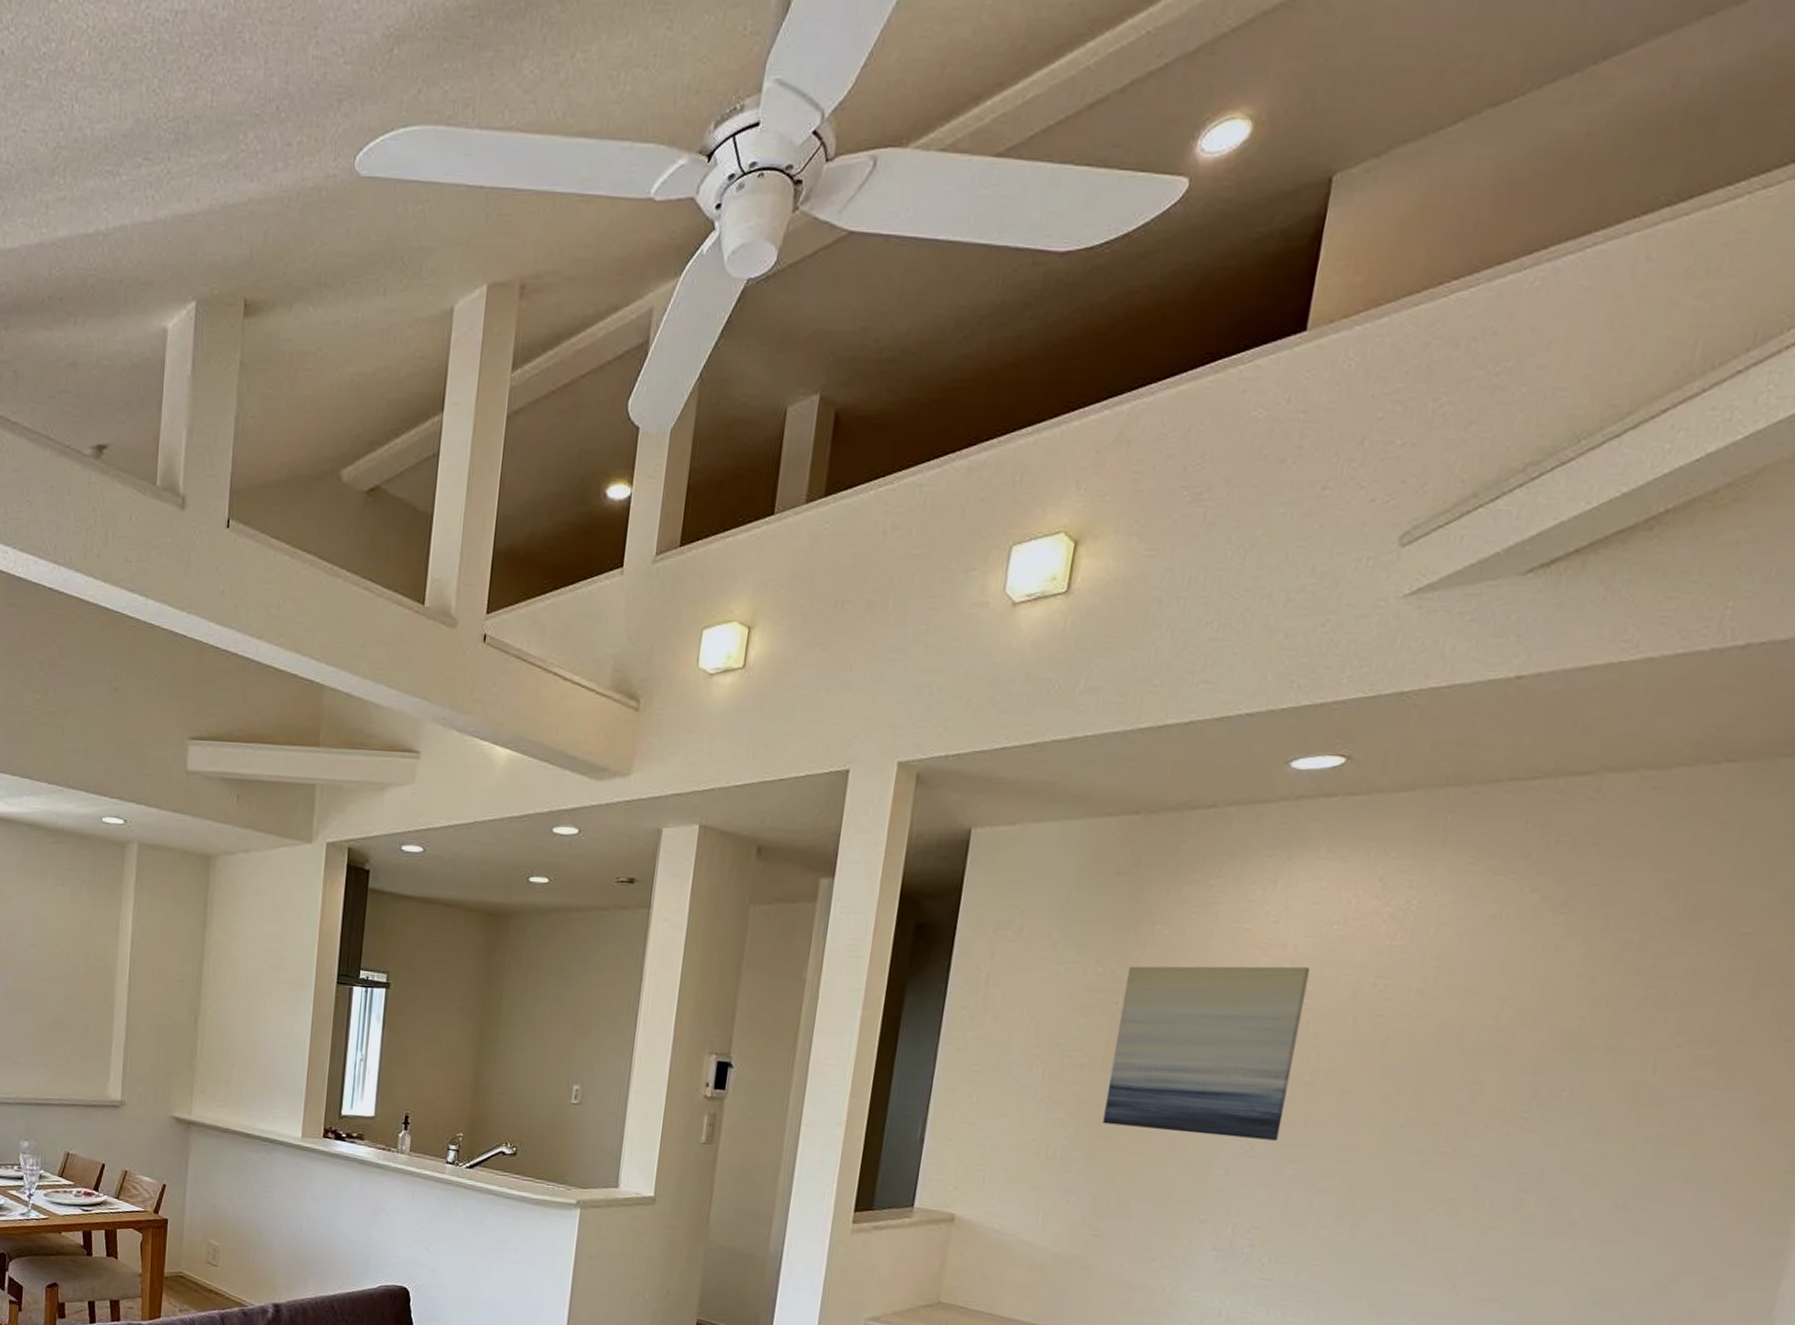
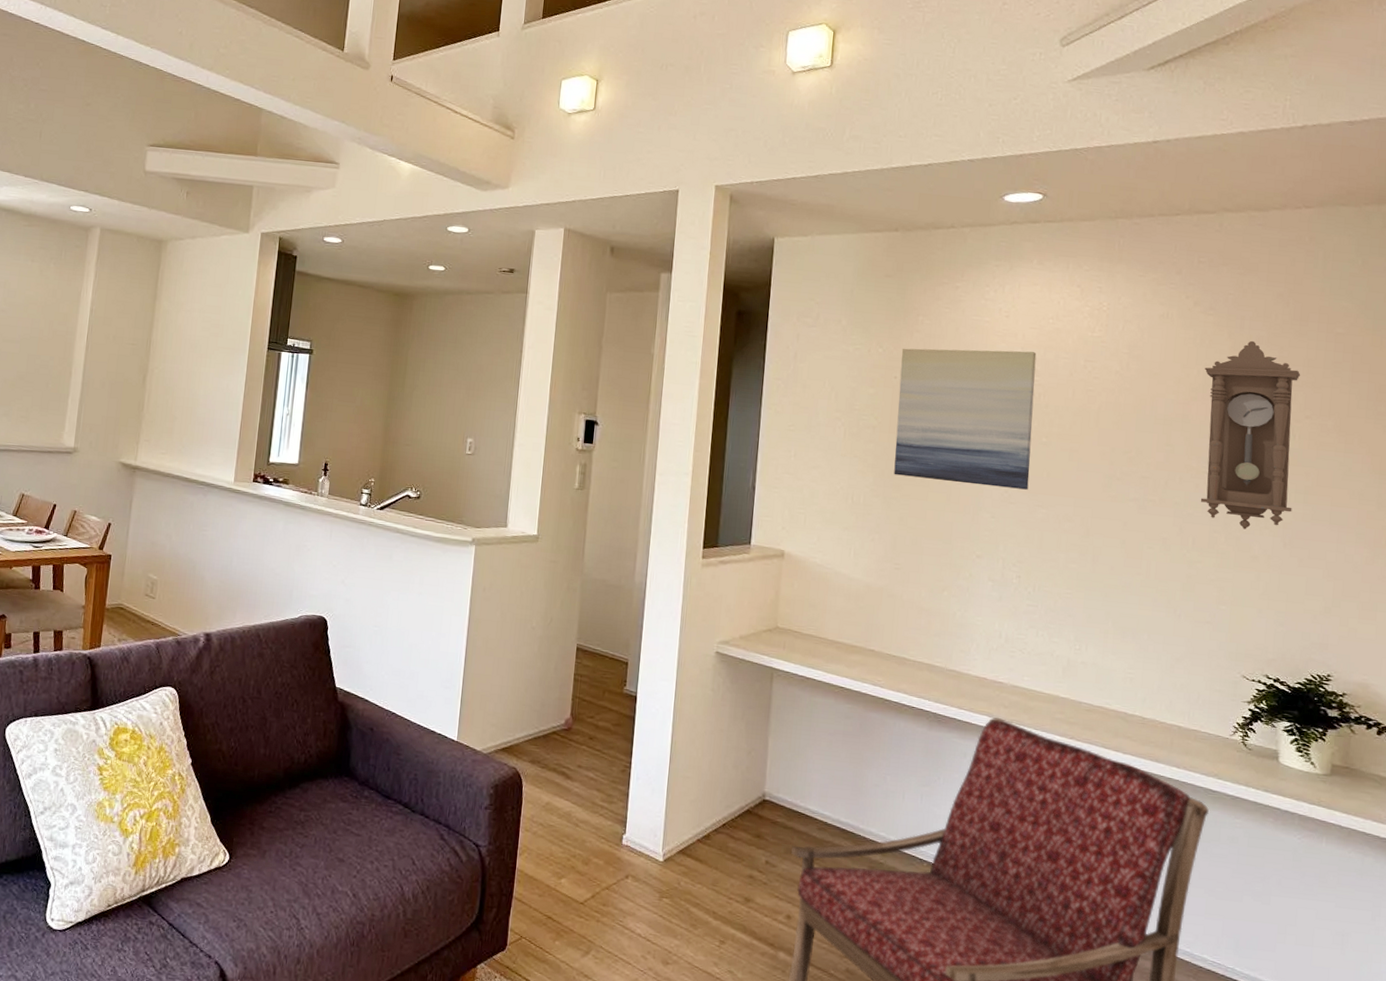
pendulum clock: none [1509,946,1679,1188] -> present [1200,340,1301,530]

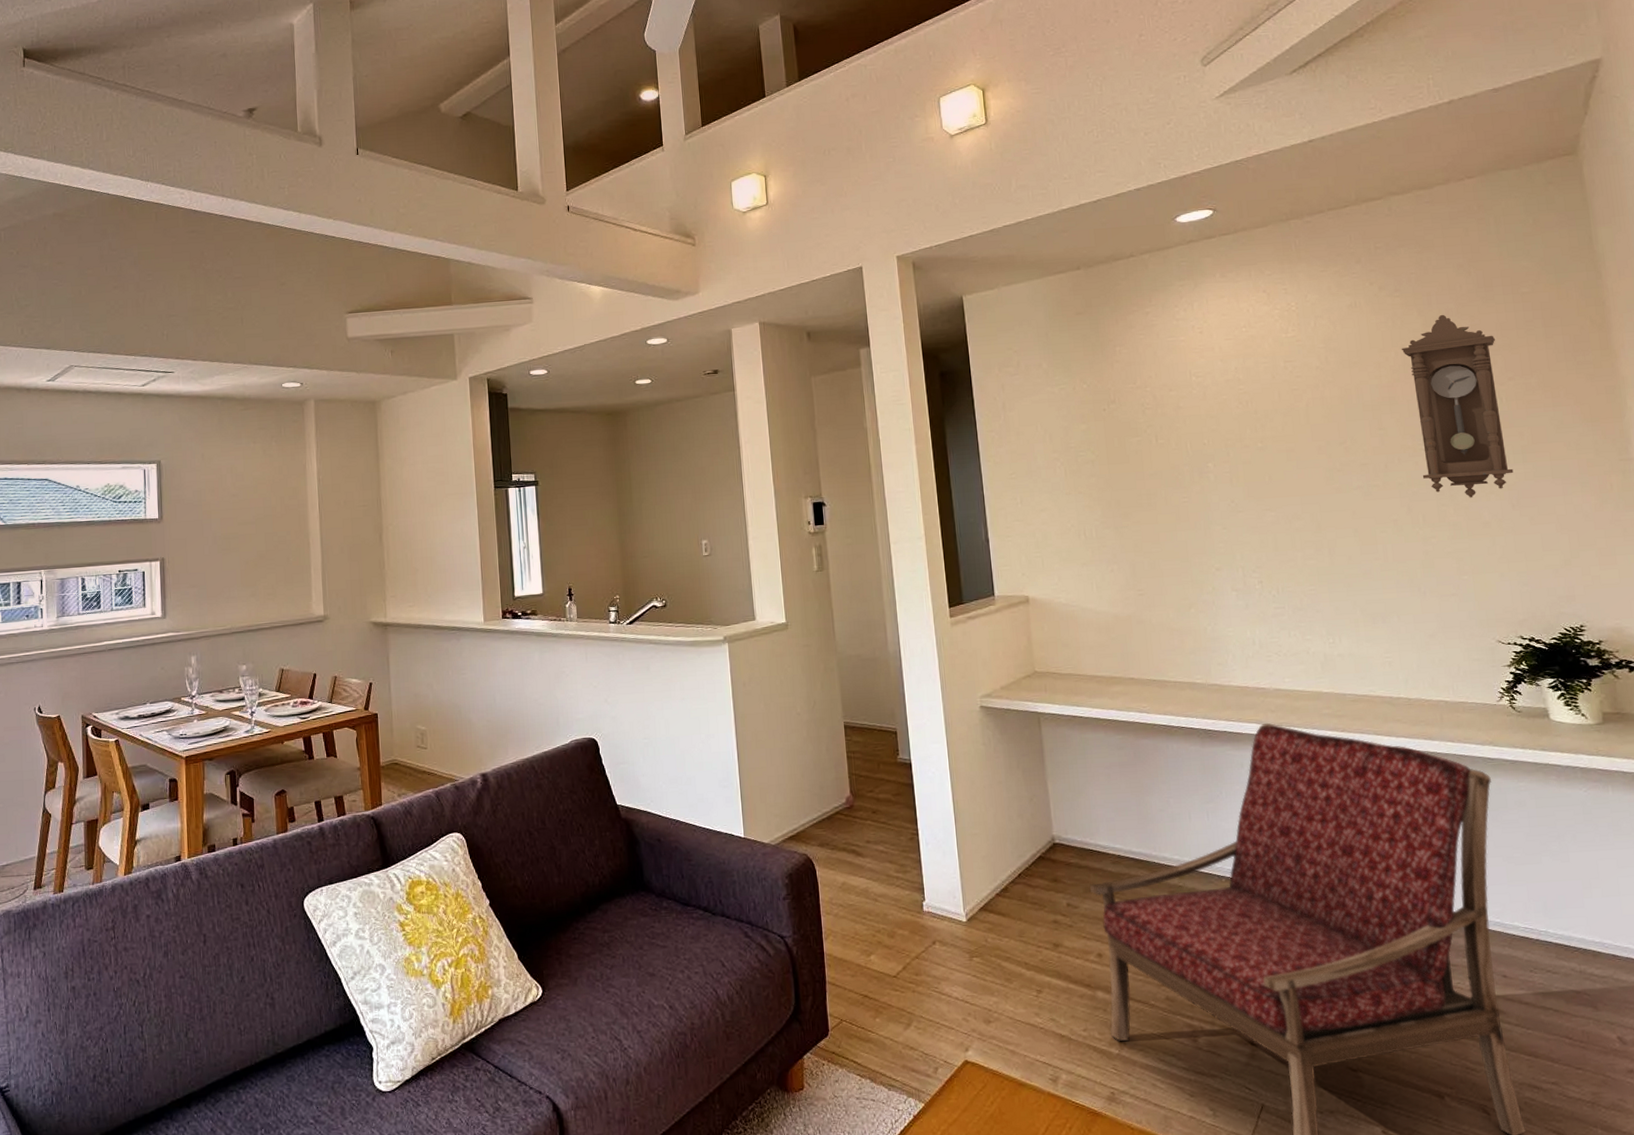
wall art: present [894,348,1037,490] -> none [1105,362,1253,504]

